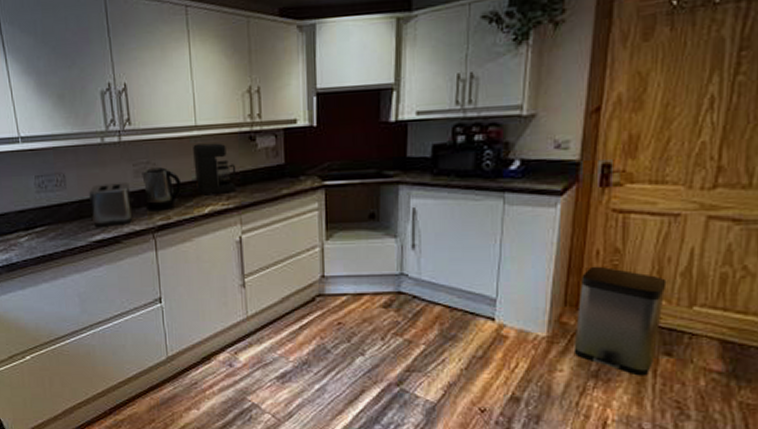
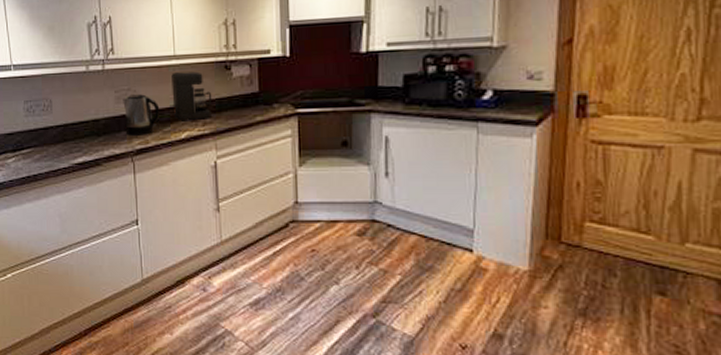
toaster: present [88,181,134,227] -> none [72,107,114,150]
pedal bin: present [573,266,667,376] -> none [558,198,655,317]

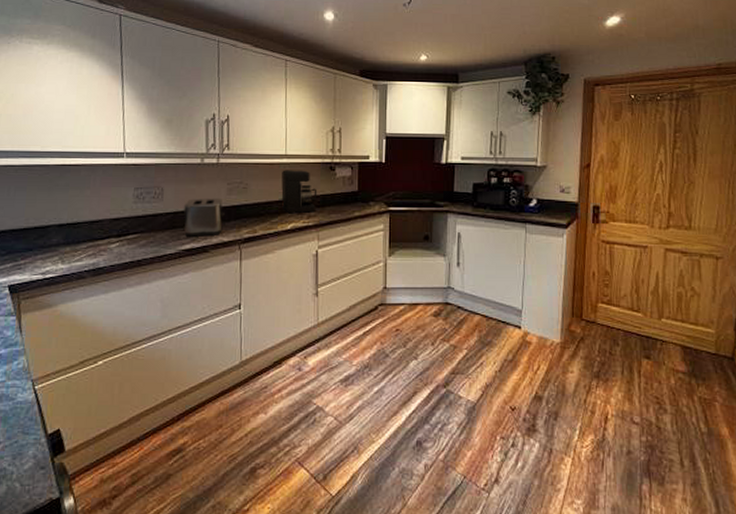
toaster: none [72,107,114,150] -> present [183,197,225,237]
kettle: present [123,94,160,136] -> none [234,187,269,225]

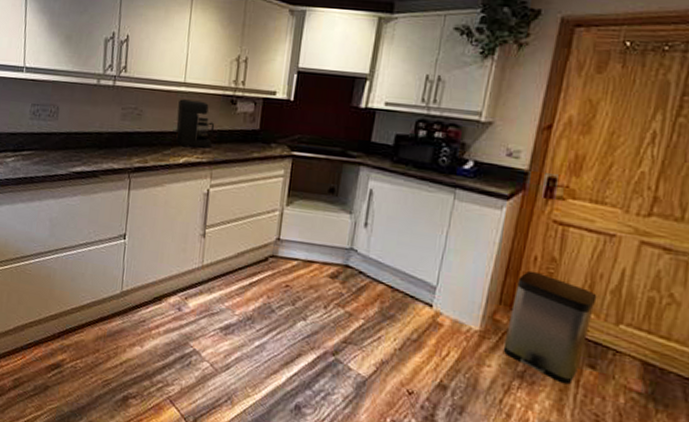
toaster: present [183,197,225,237] -> none [76,120,117,161]
pedal bin: none [580,285,643,376] -> present [503,270,598,385]

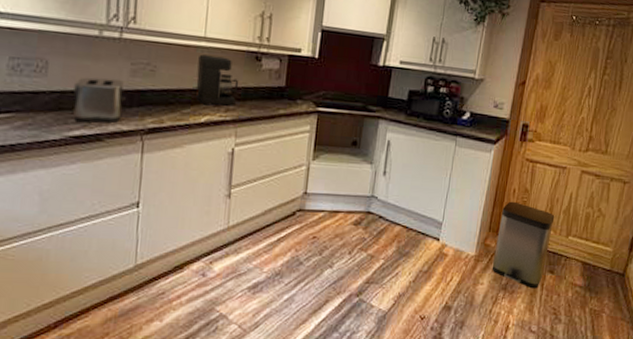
toaster: none [76,120,117,161] -> present [72,77,126,123]

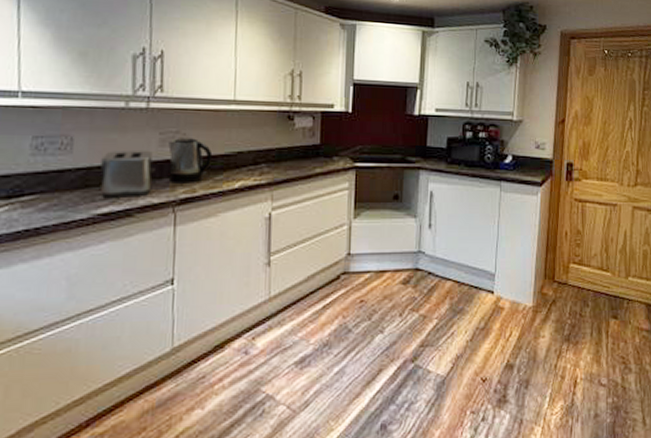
kettle: none [138,70,181,114] -> present [168,138,213,183]
coffee maker: present [196,54,239,106] -> none [228,118,272,170]
pedal bin: present [492,201,555,289] -> none [552,244,611,338]

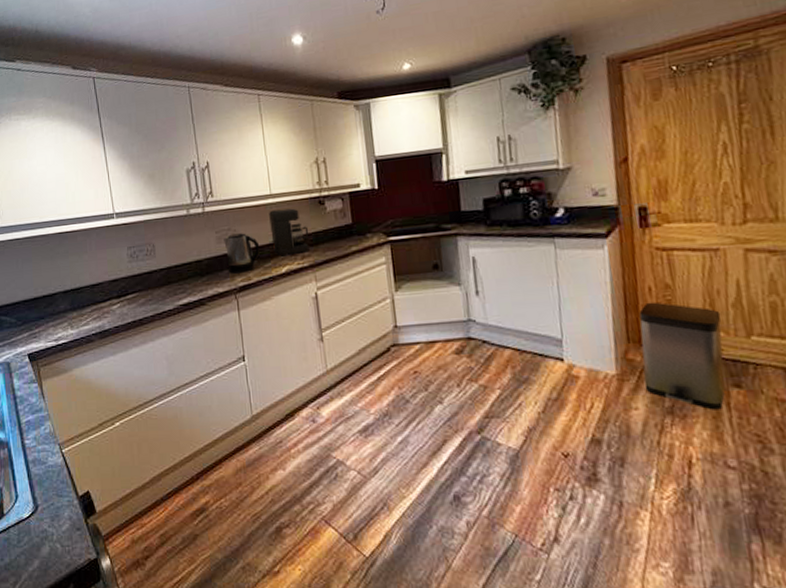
toaster: present [99,150,155,198] -> none [175,248,217,291]
coffee maker: none [228,118,272,170] -> present [269,208,310,257]
pedal bin: none [552,244,611,338] -> present [639,301,726,410]

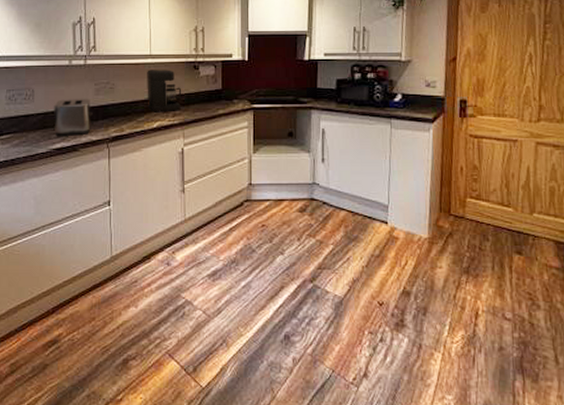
toaster: none [175,248,217,291] -> present [53,98,93,136]
kettle: present [223,233,260,274] -> none [102,87,135,124]
pedal bin: present [639,301,726,410] -> none [448,179,513,272]

